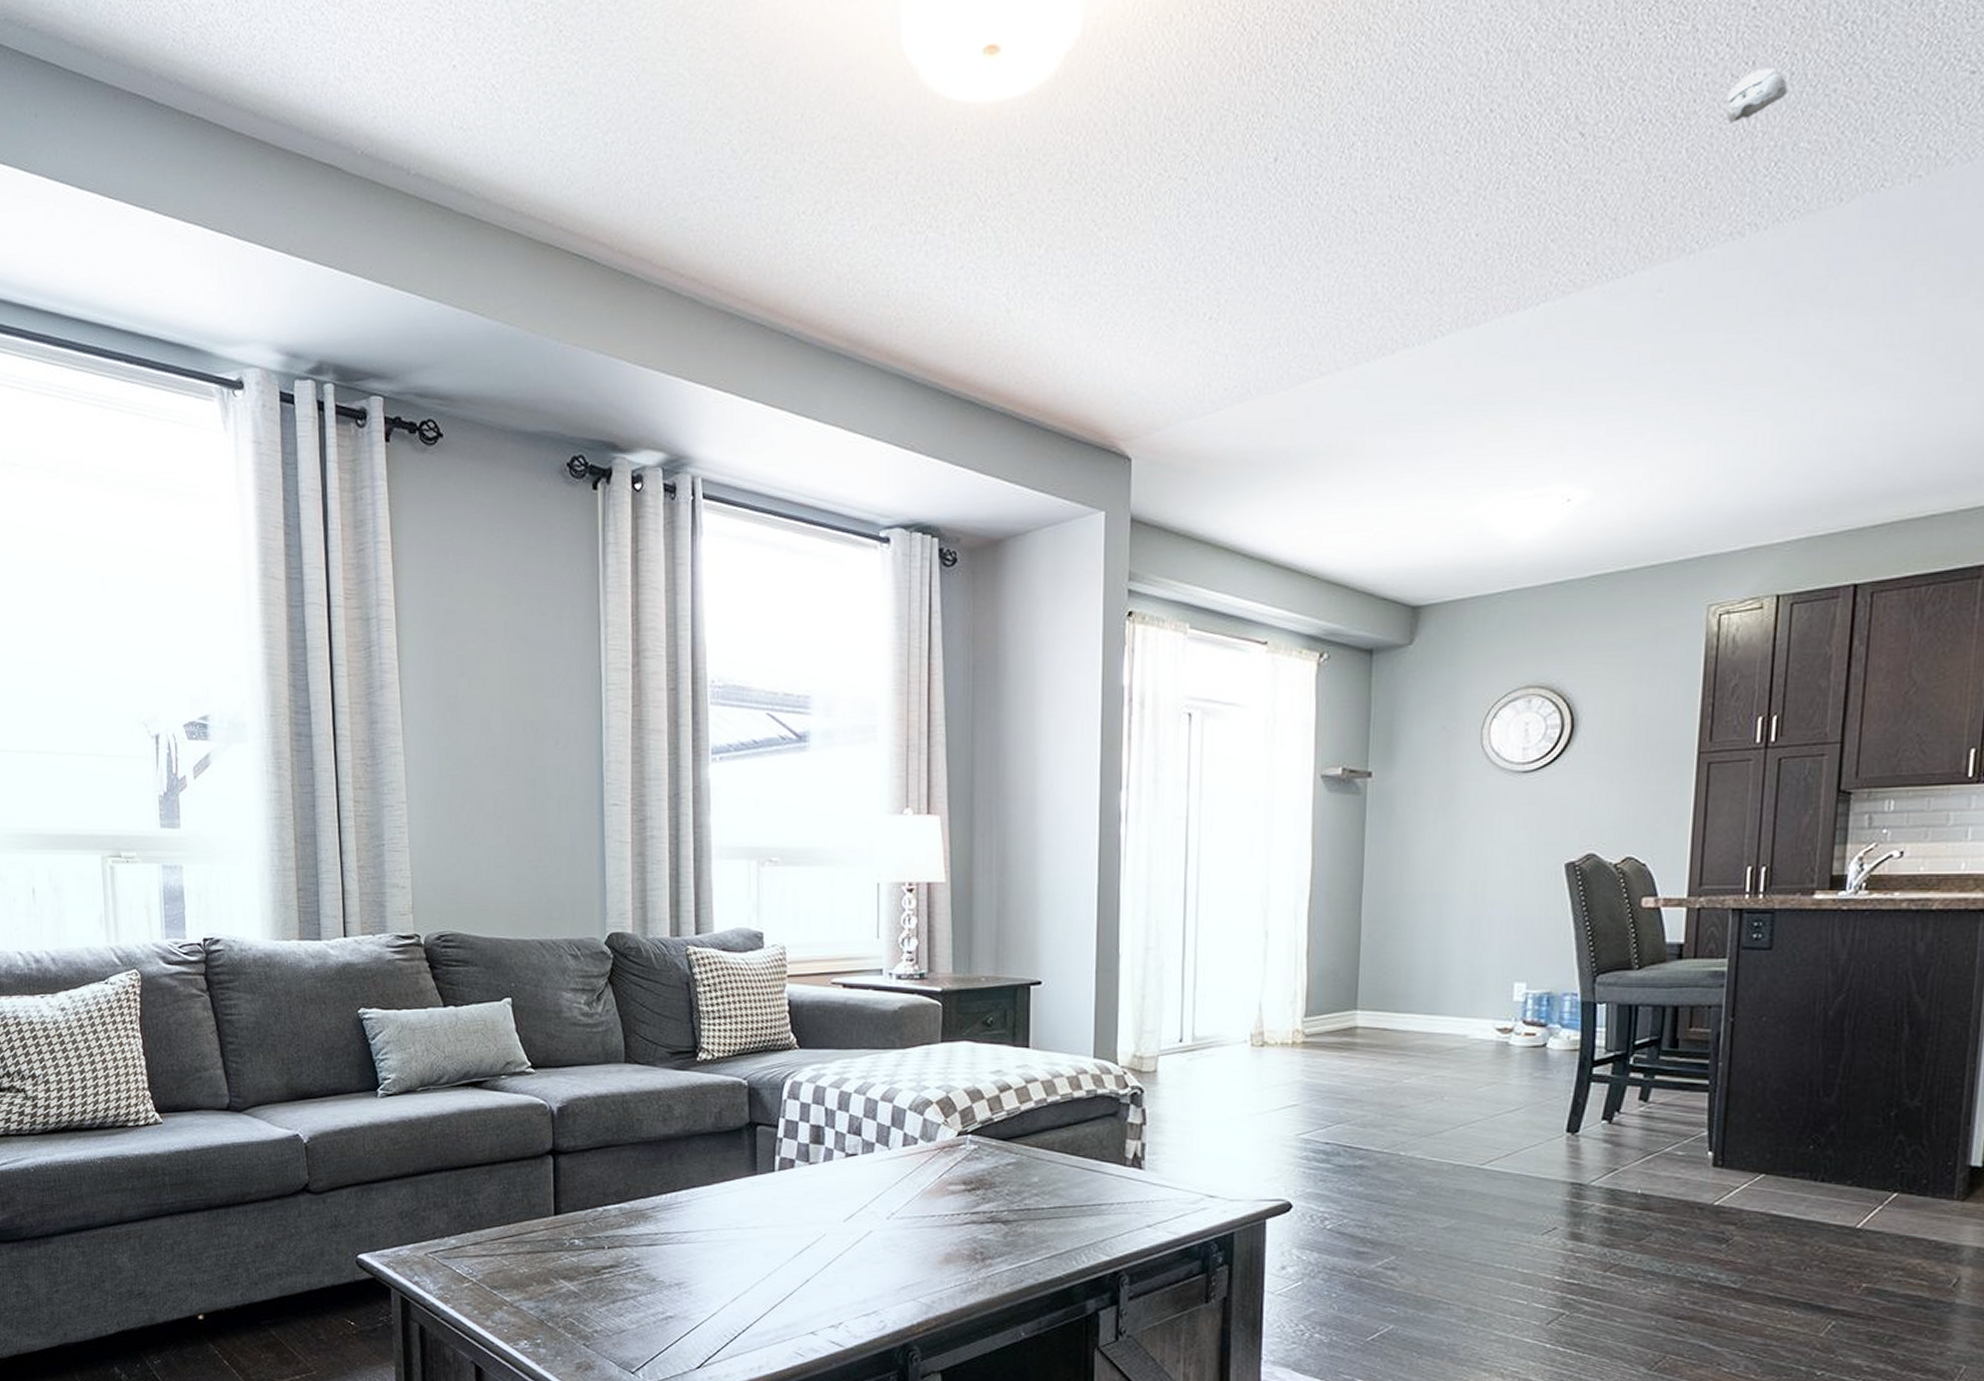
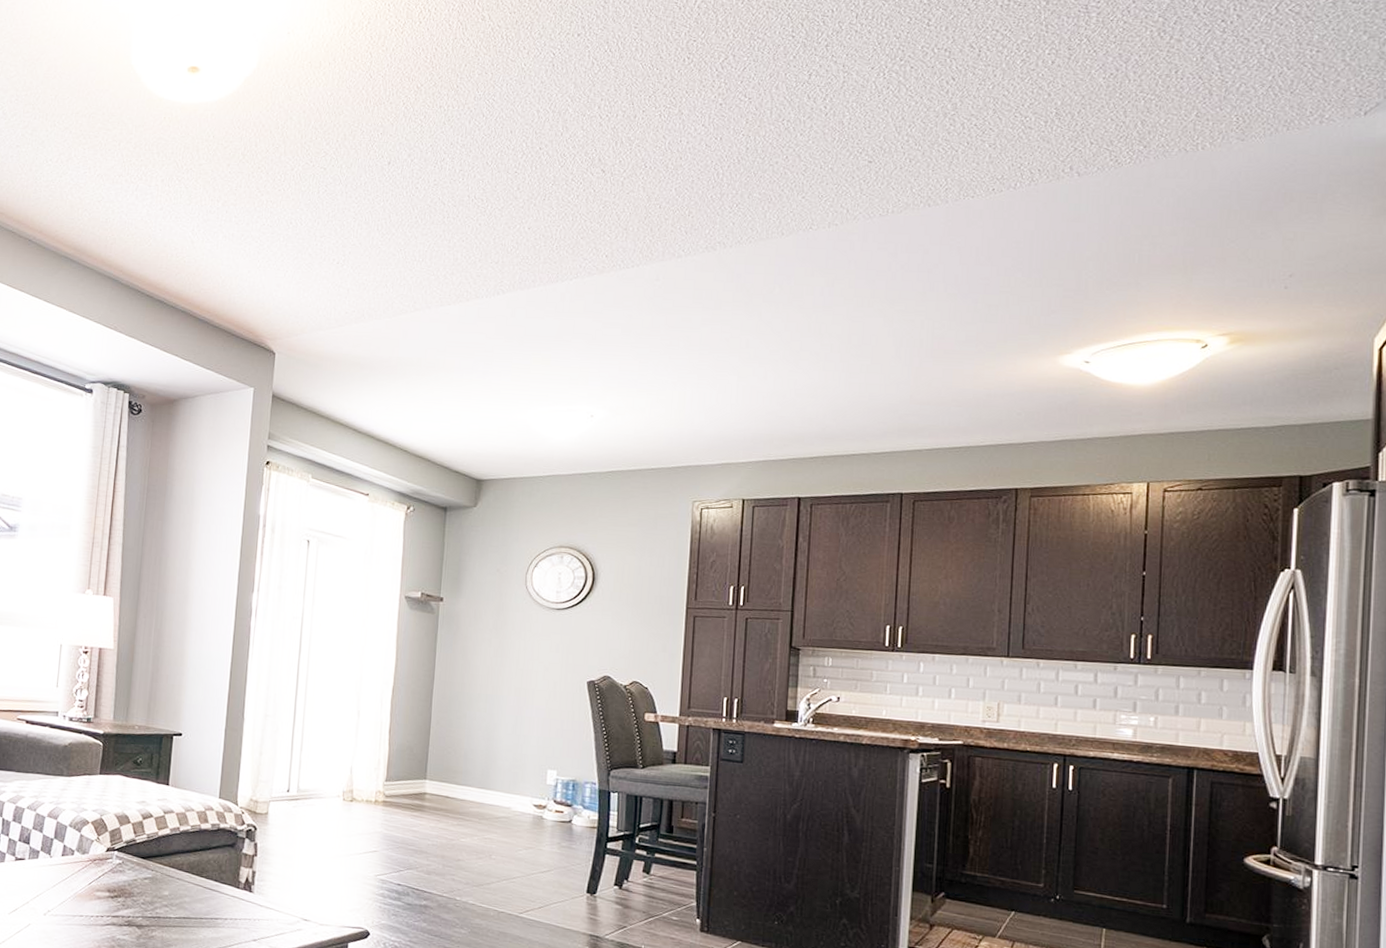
smoke detector: present [1725,68,1788,124] -> none [702,143,744,176]

